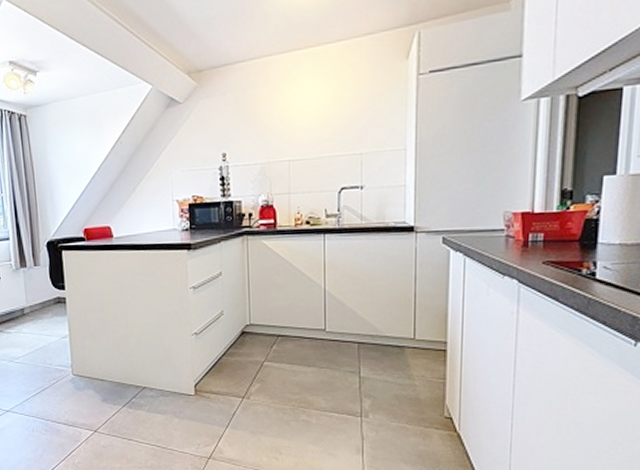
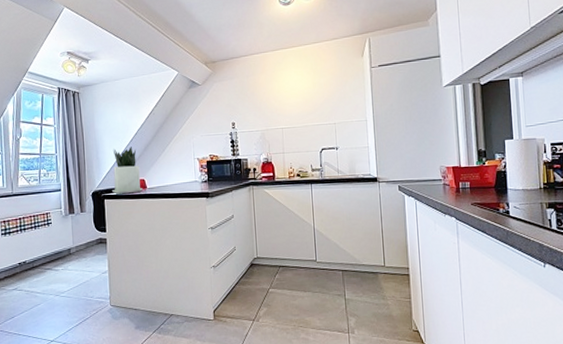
planter: none [70,185,110,245] -> present [111,147,144,194]

